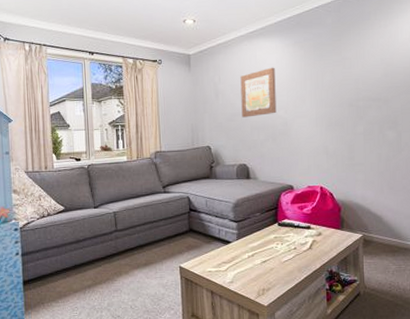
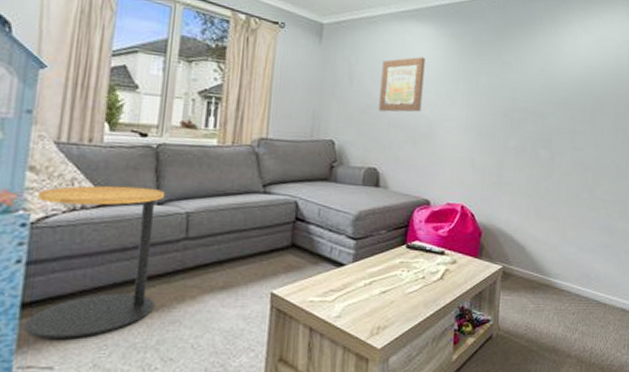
side table: none [21,197,102,304] -> present [25,185,165,338]

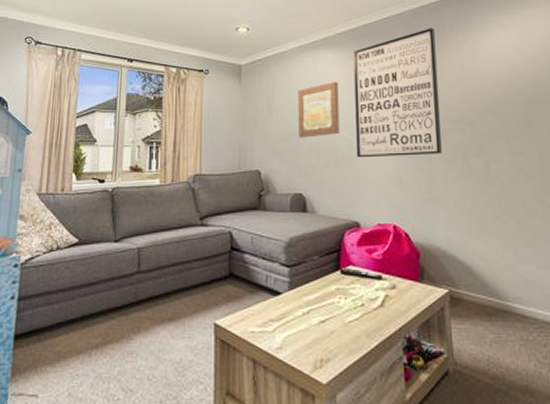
side table: present [25,185,165,338] -> none [17,227,120,368]
wall art: none [435,16,525,142] -> present [353,28,442,158]

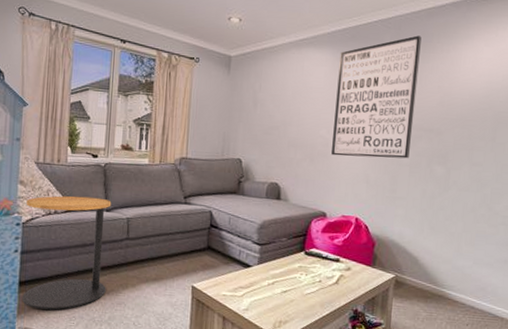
side table: none [17,227,120,368] -> present [22,196,112,310]
wall art: present [298,81,340,138] -> none [279,81,322,133]

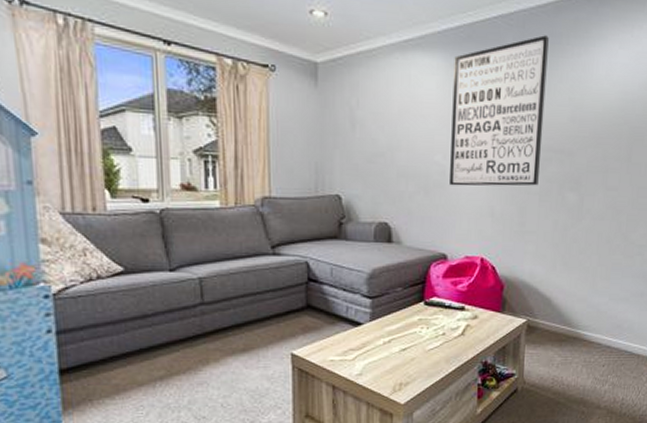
side table: present [22,196,112,310] -> none [54,254,181,401]

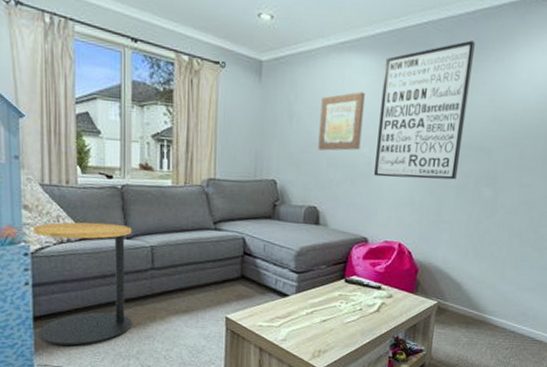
side table: none [54,254,181,401] -> present [33,222,132,346]
wall art: none [386,93,434,160] -> present [318,91,365,151]

